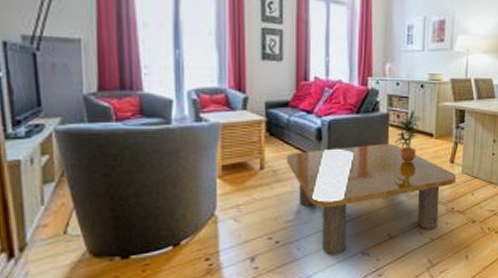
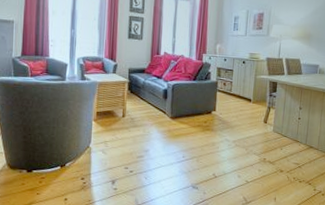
coffee table: present [286,144,456,254] -> none [141,104,268,185]
potted plant: present [394,110,421,164] -> none [220,80,242,121]

